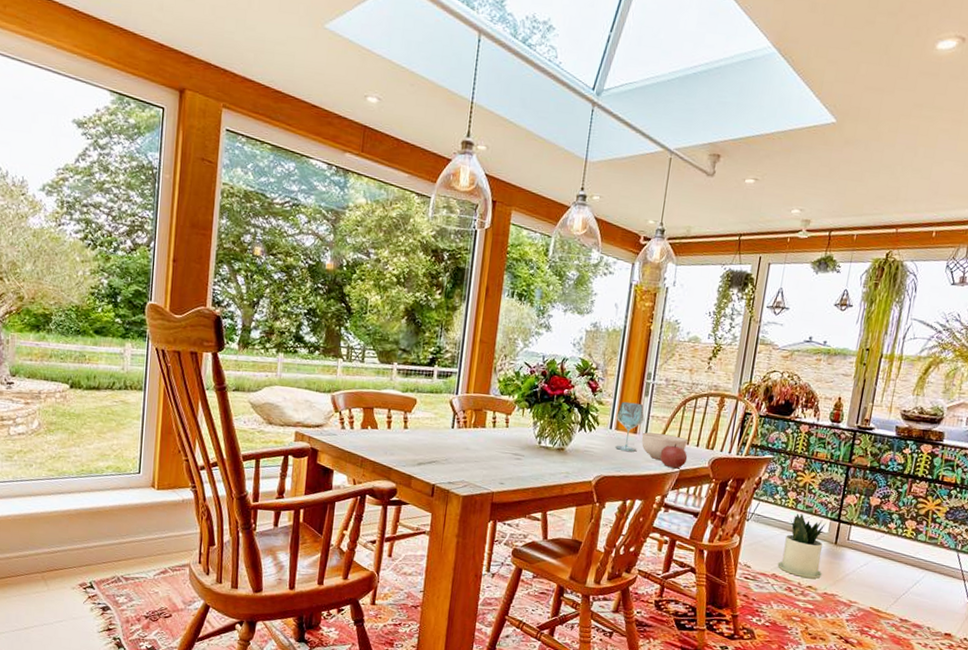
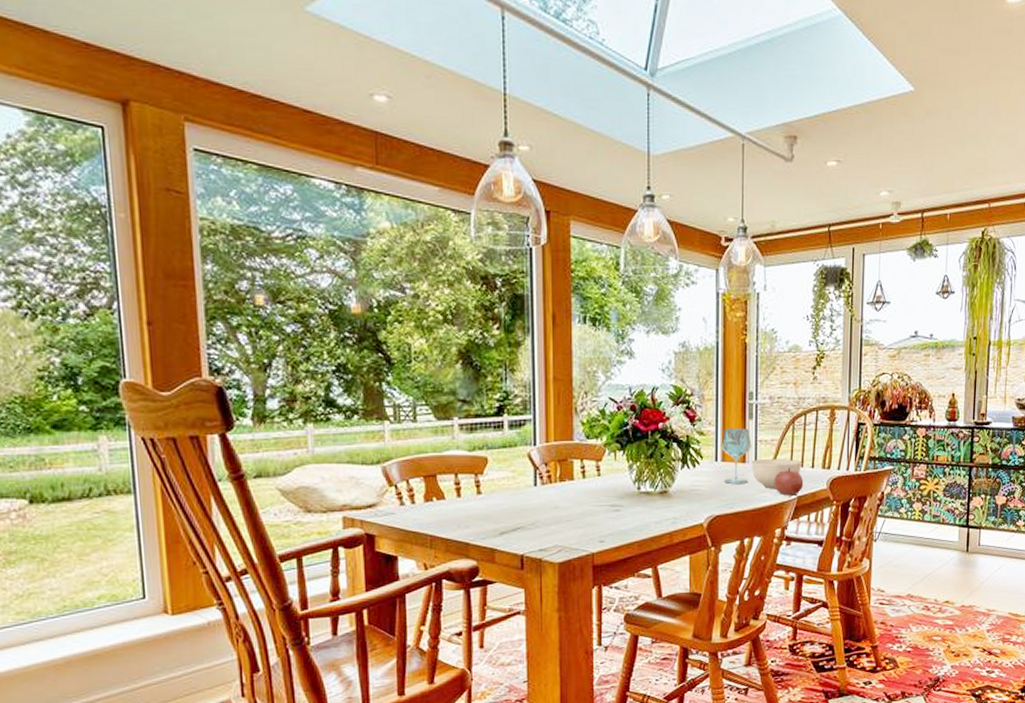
planter: present [777,512,826,579] -> none [911,524,957,593]

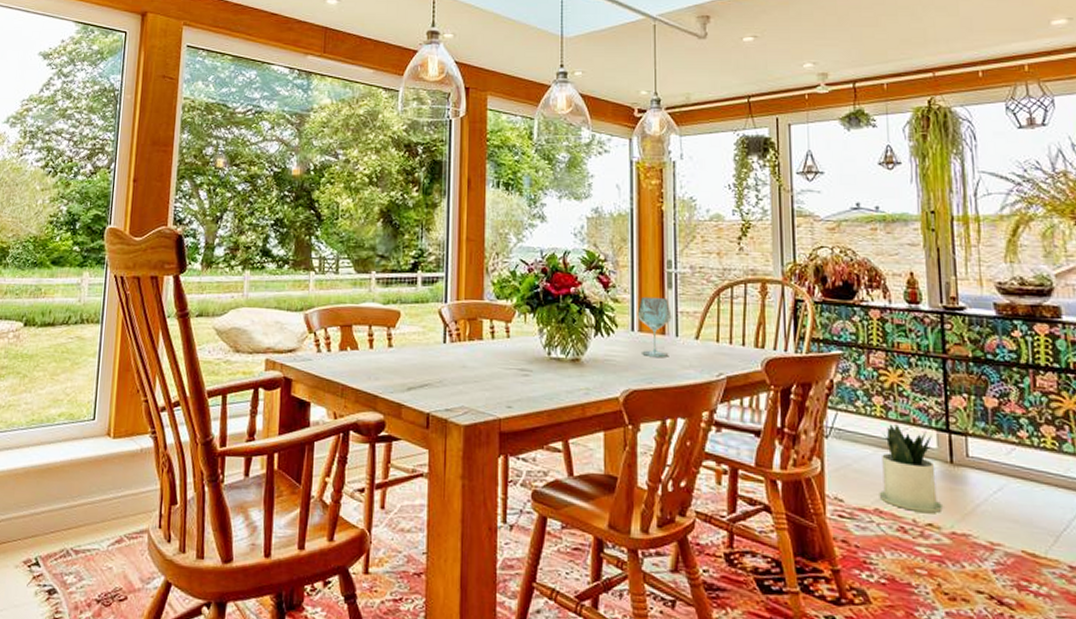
bowl: present [751,459,802,488] -> none [672,332,730,365]
fruit: present [774,467,804,496] -> none [698,343,734,375]
planter: none [911,524,957,593] -> present [879,423,943,513]

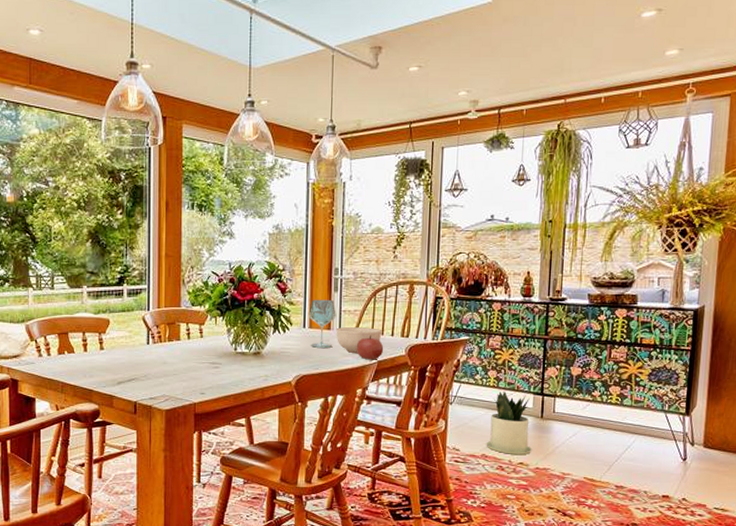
bowl: none [672,332,730,365] -> present [336,327,382,353]
fruit: none [698,343,734,375] -> present [356,335,384,360]

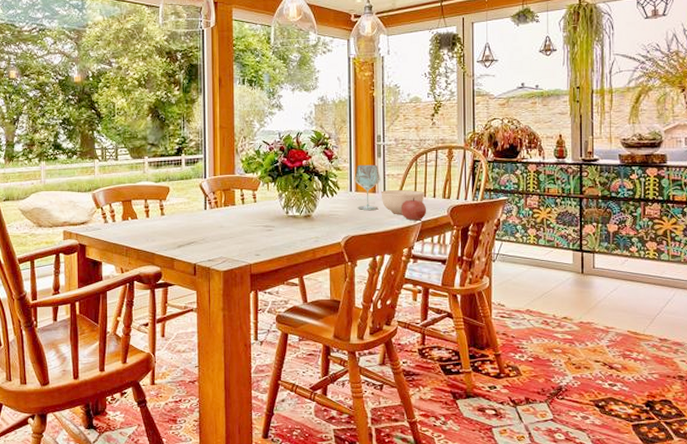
planter: present [486,390,532,454] -> none [530,247,574,309]

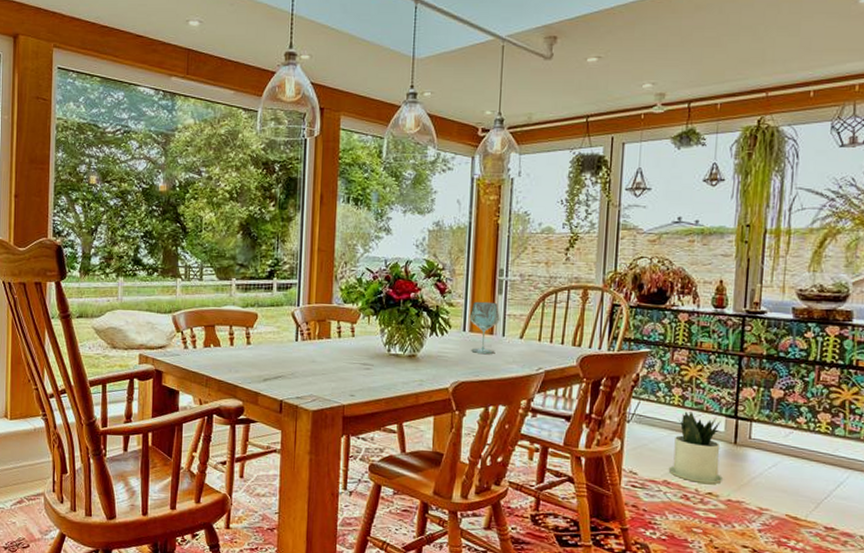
bowl: present [381,190,425,214] -> none [499,332,551,361]
fruit: present [400,197,427,221] -> none [521,342,553,370]
planter: none [530,247,574,309] -> present [668,410,723,484]

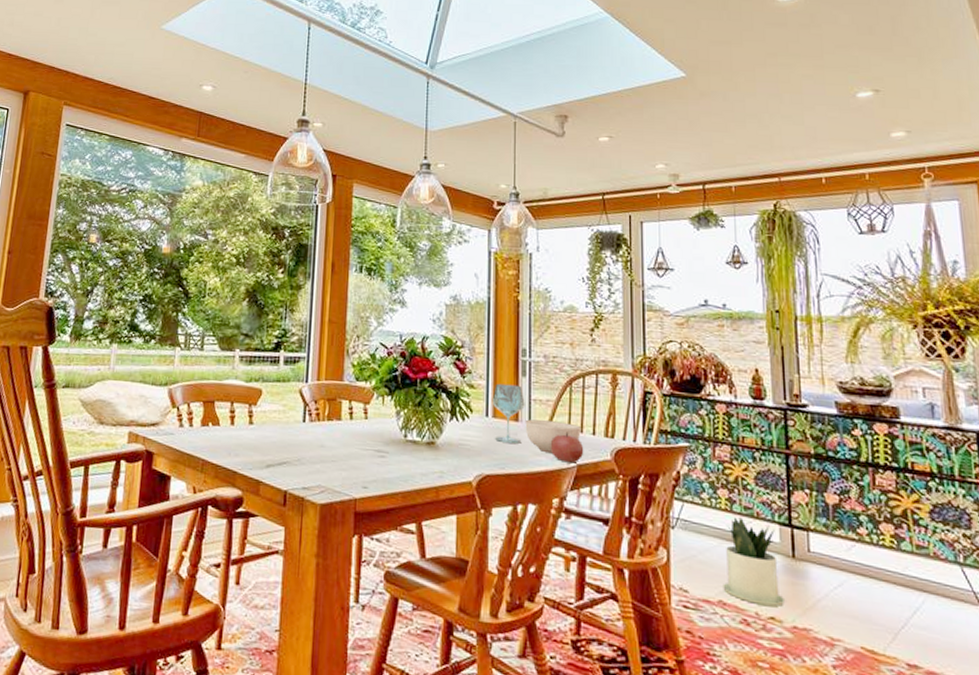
bowl: none [499,332,551,361] -> present [525,419,581,452]
fruit: none [521,342,553,370] -> present [550,431,584,463]

